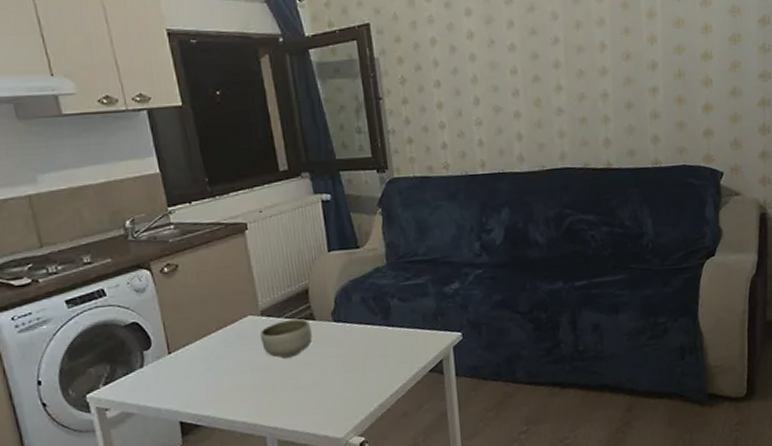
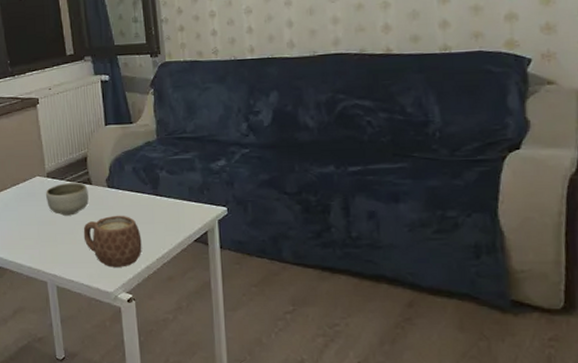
mug: none [306,351,374,411] -> present [83,215,142,267]

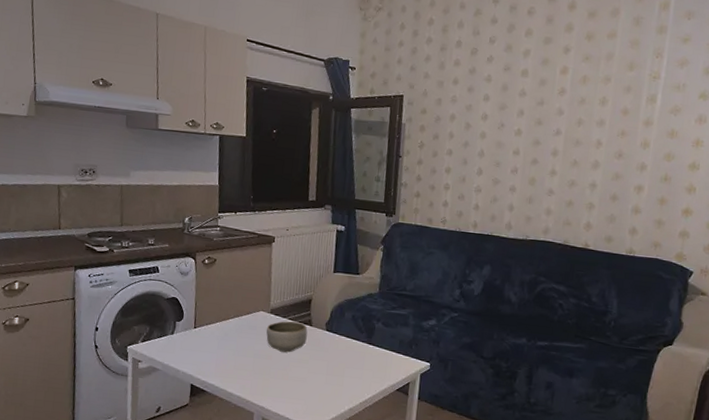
mug: present [83,215,142,267] -> none [295,357,350,407]

